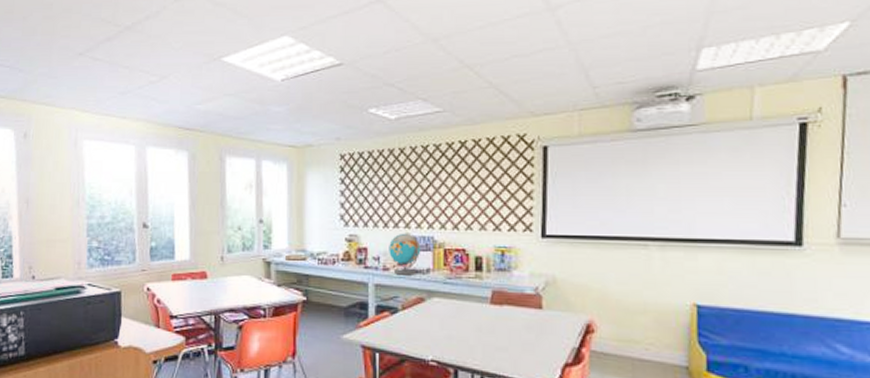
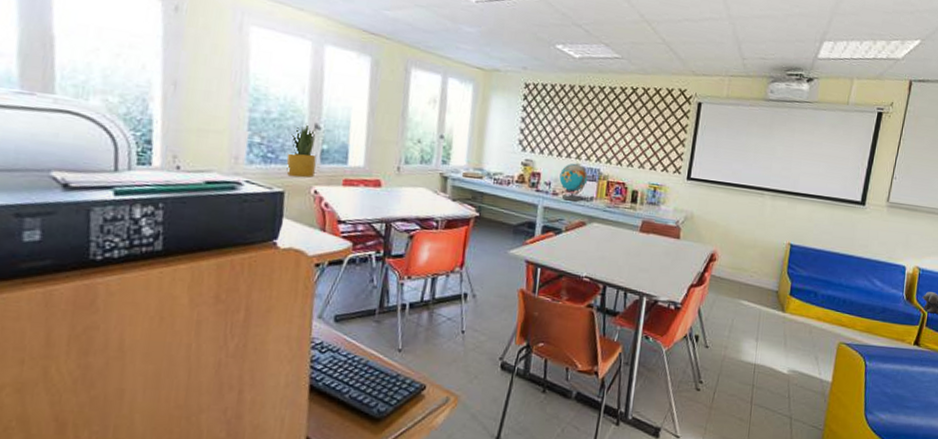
planter: none [121,224,147,277] -> present [286,124,317,178]

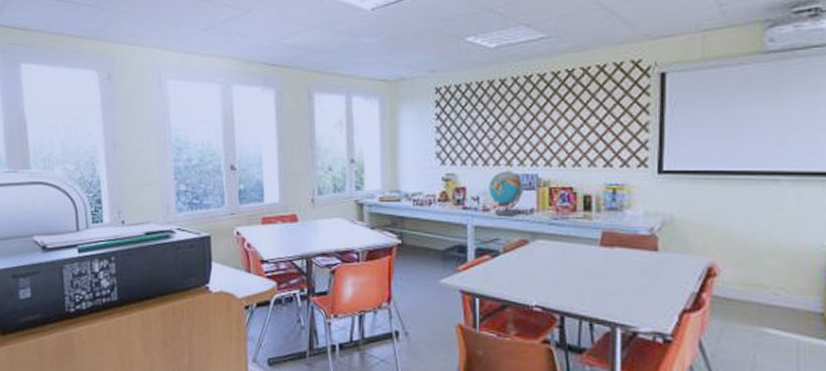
planter: present [286,124,317,178] -> none [209,166,235,221]

